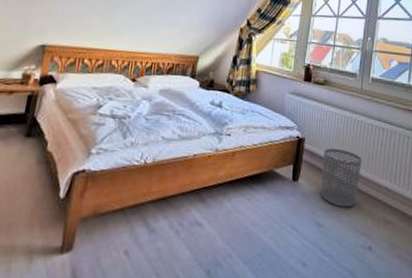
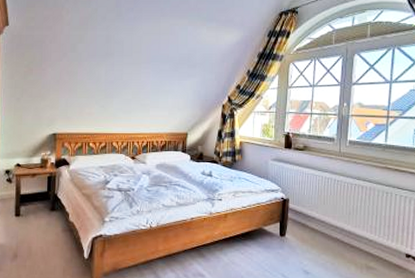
waste bin: present [320,148,362,208] -> none [306,206,343,257]

